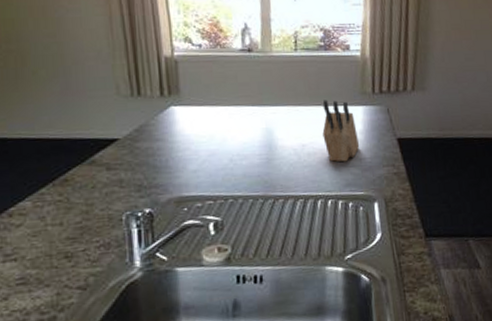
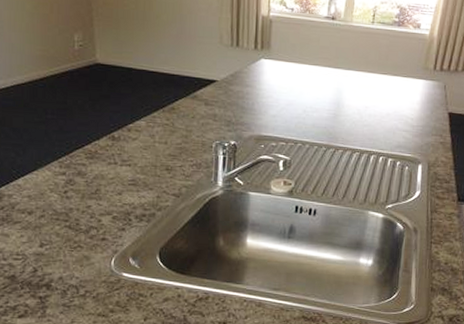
knife block: present [322,99,360,162] -> none [384,70,415,127]

